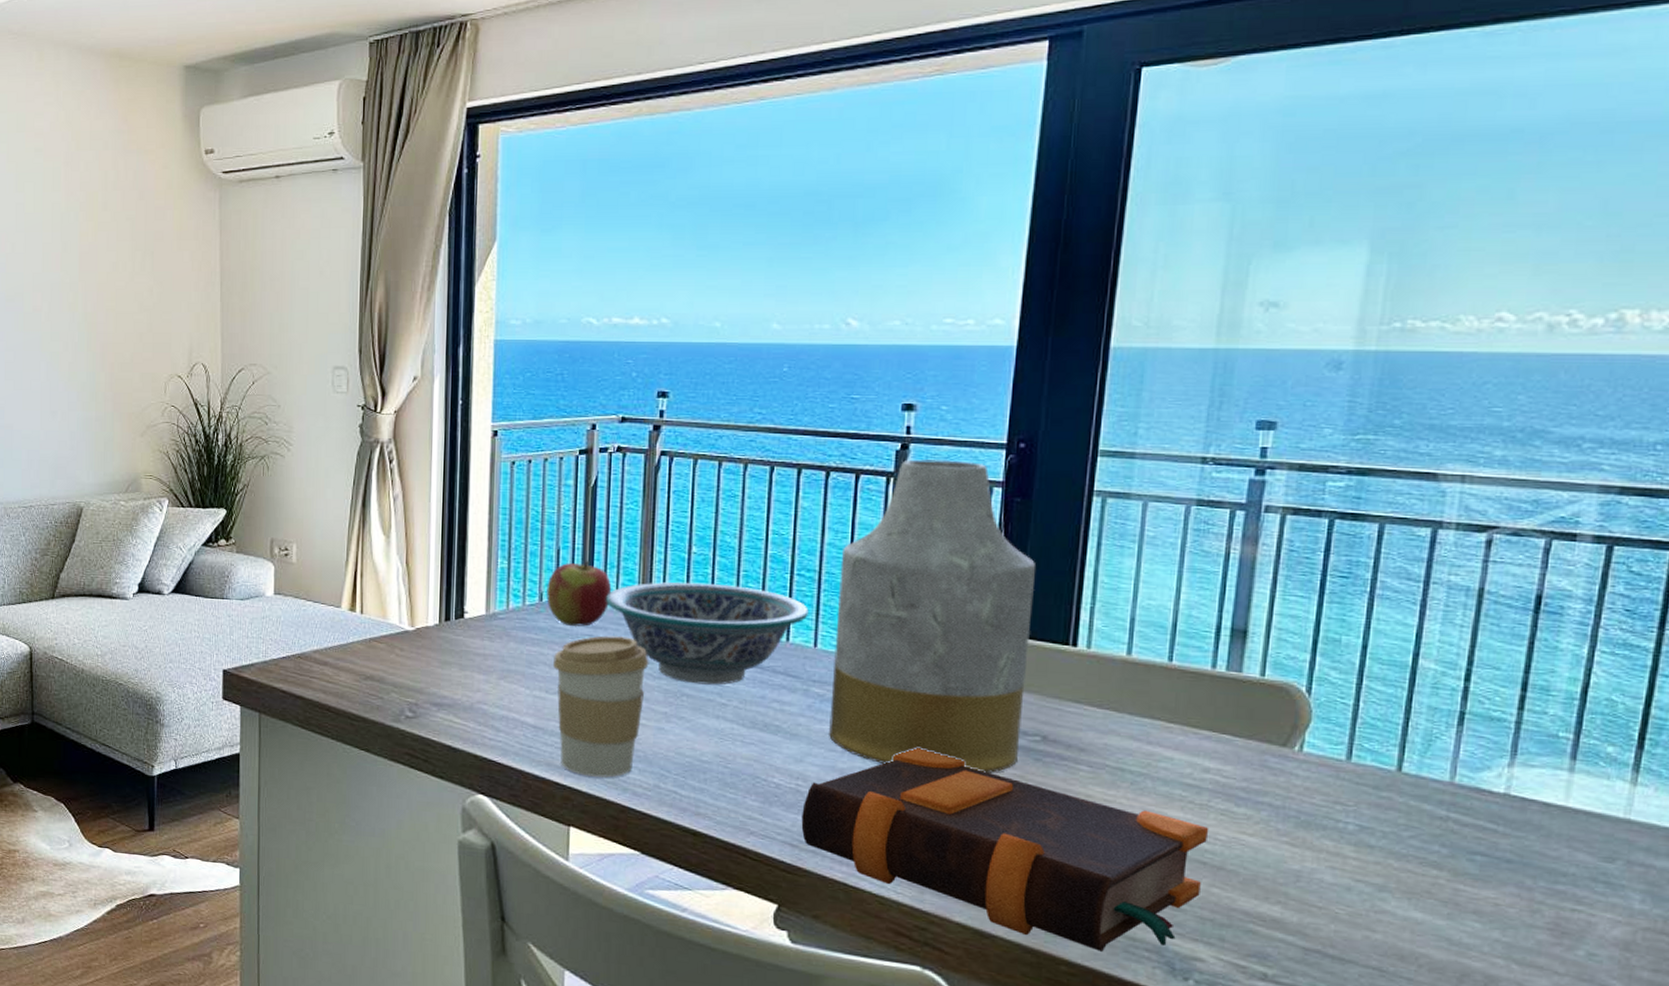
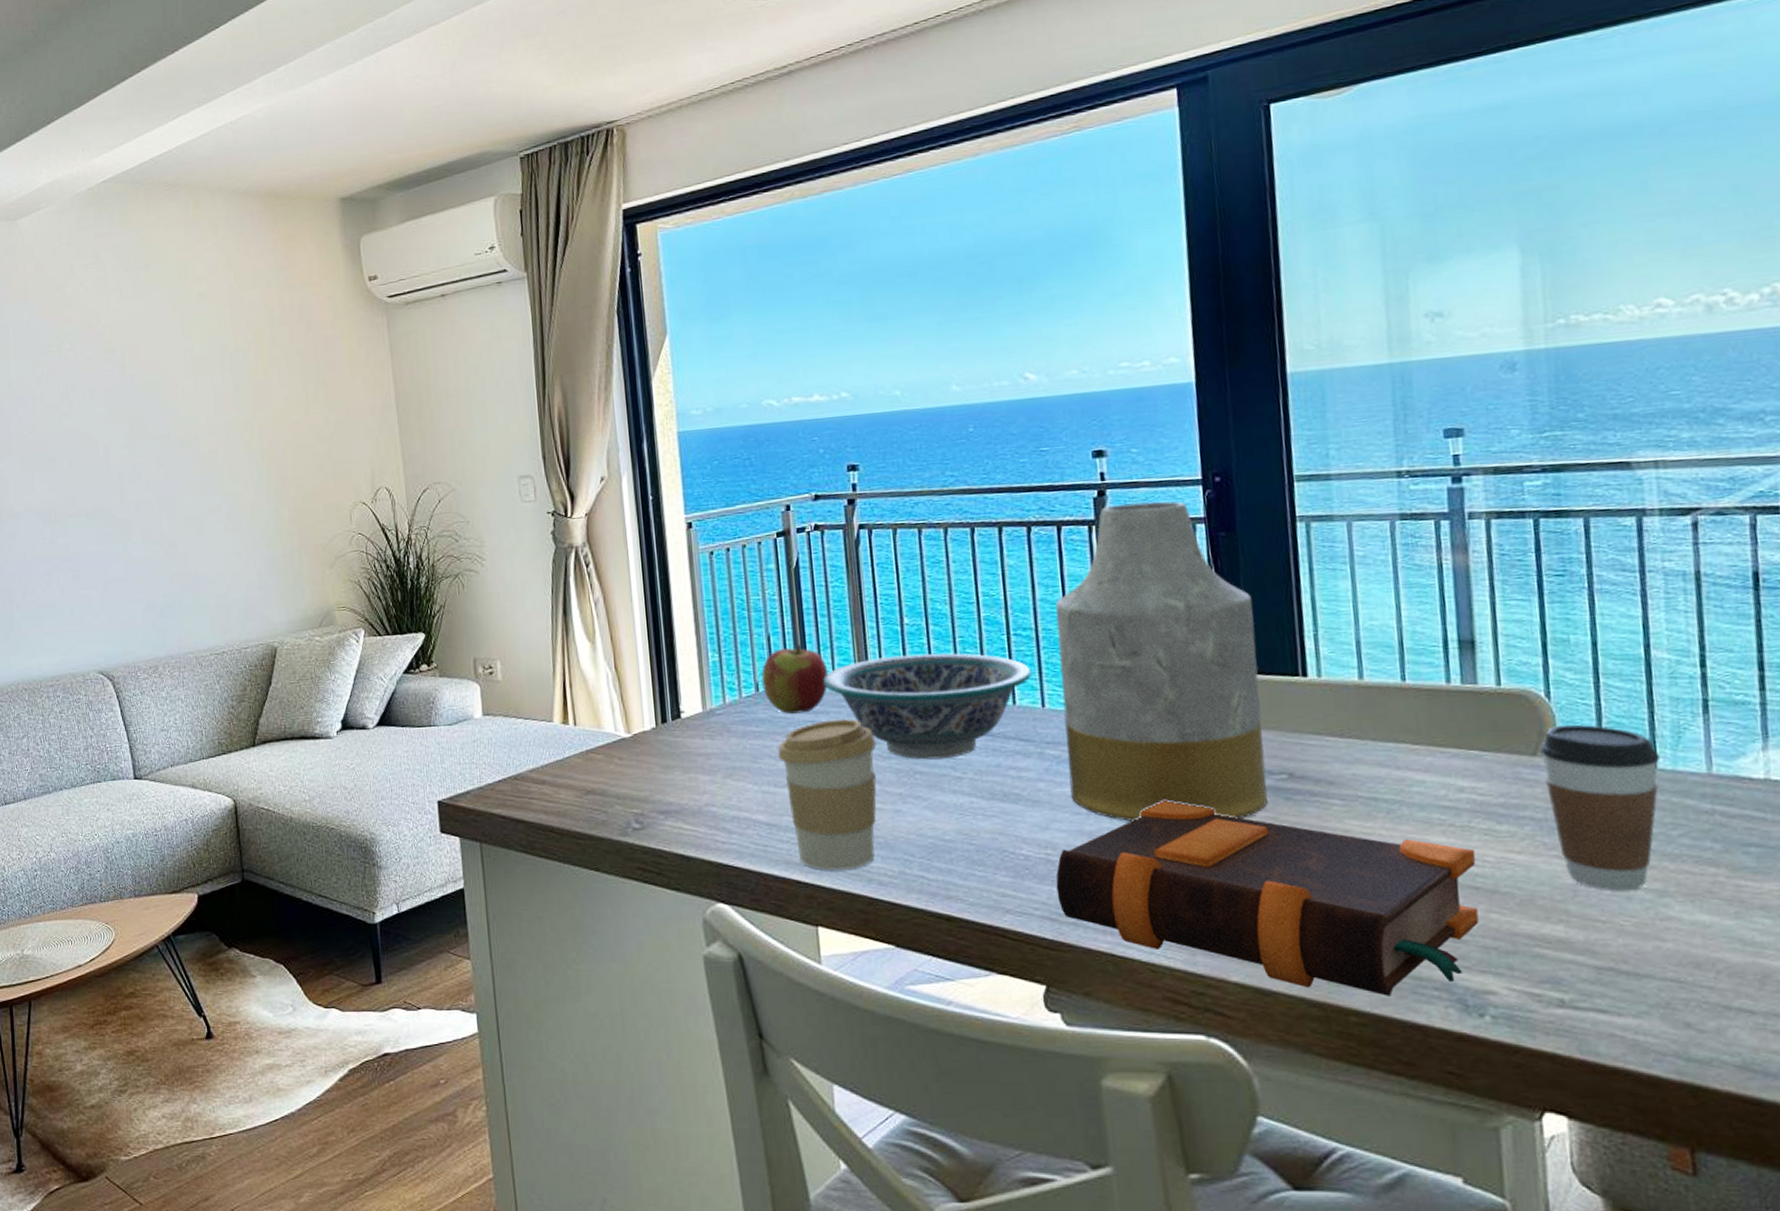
coffee cup: none [1290,720,1406,883] -> present [1540,724,1660,891]

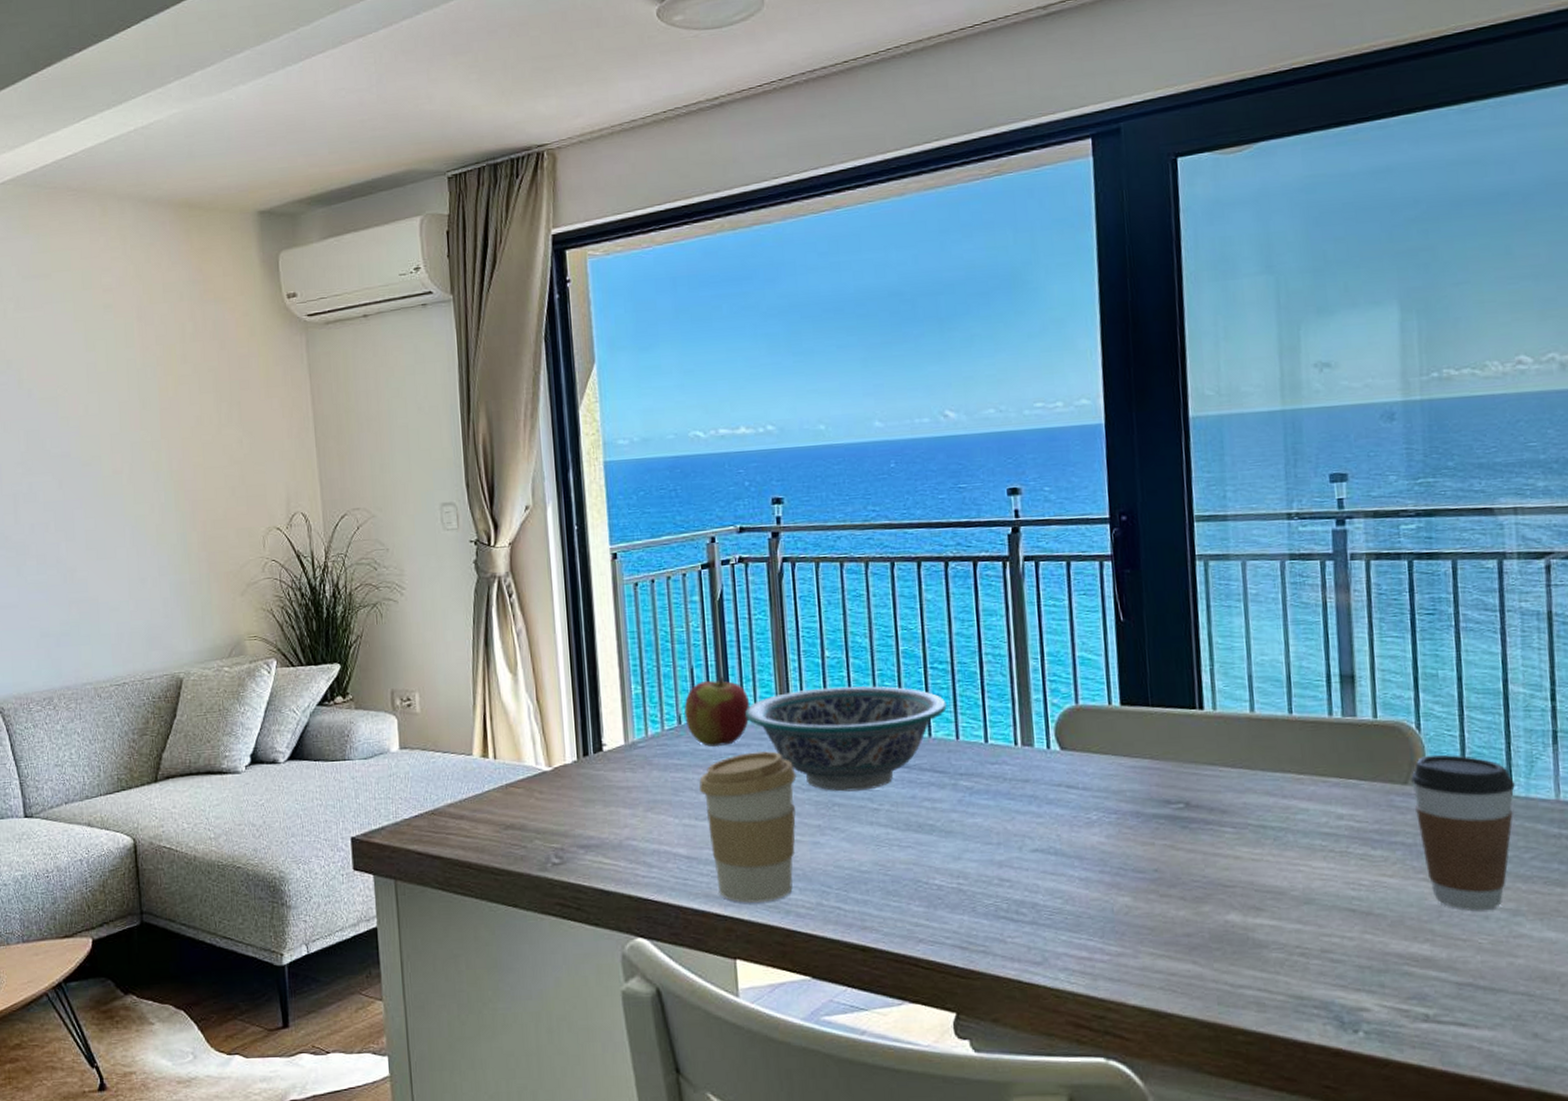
vase: present [1054,501,1268,821] -> none [970,538,1166,851]
bible: present [1056,800,1479,996] -> none [967,830,1355,1015]

